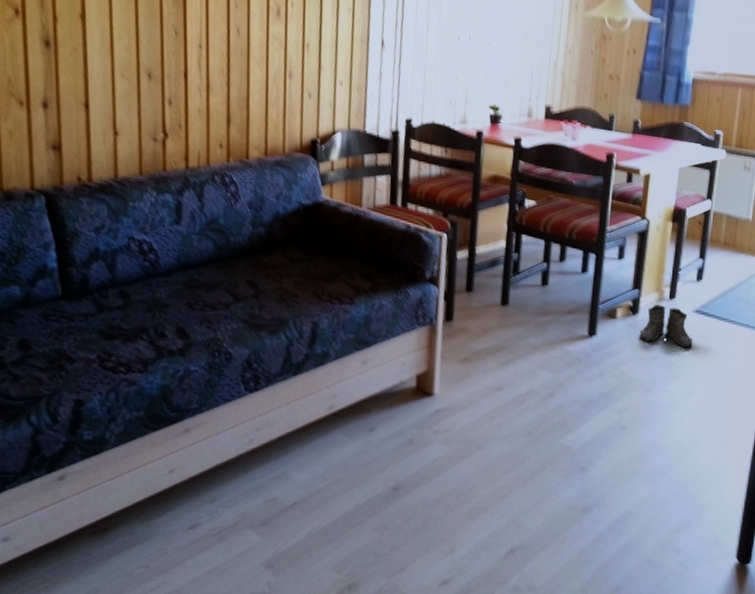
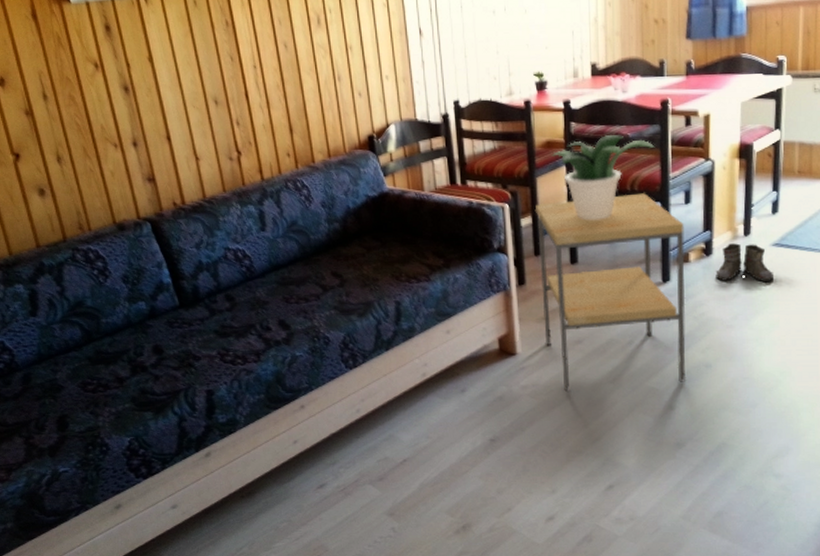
side table: none [465,238,615,443] -> present [534,193,687,392]
potted plant: none [496,179,597,264] -> present [551,135,655,221]

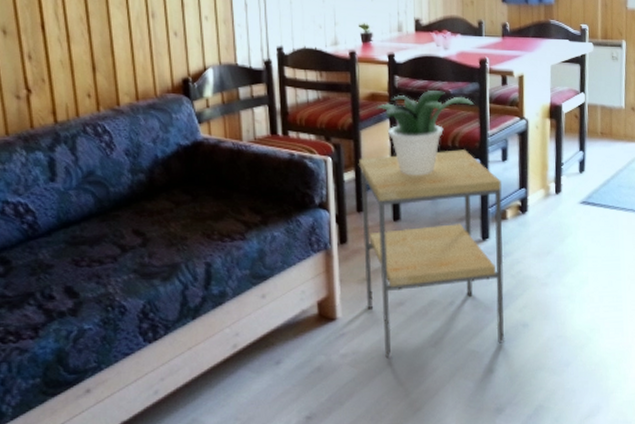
boots: present [716,243,775,283] -> none [531,201,583,240]

